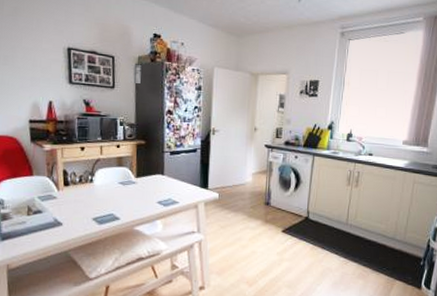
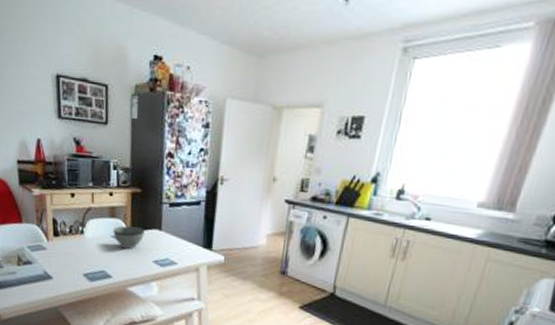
bowl: none [120,173,149,193] -> present [113,225,145,249]

